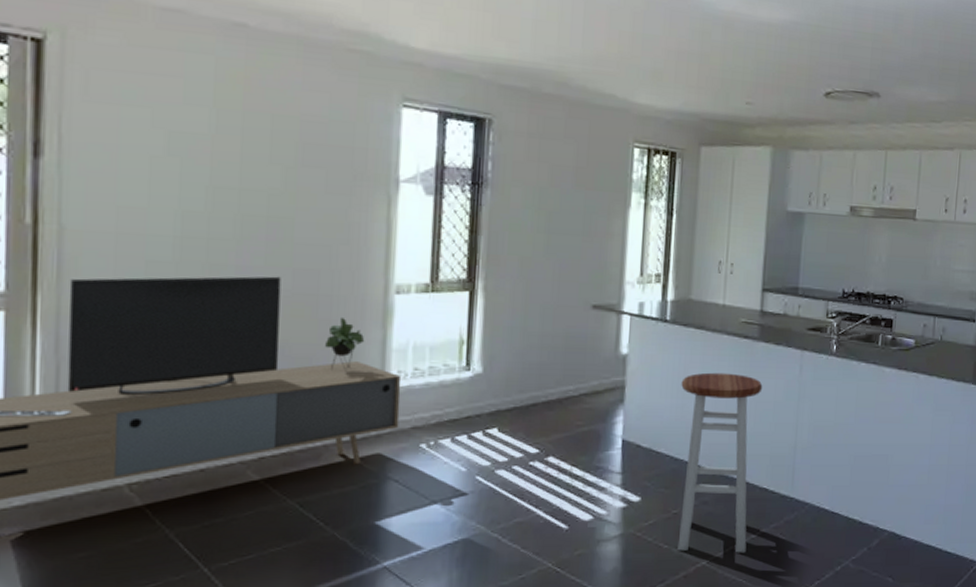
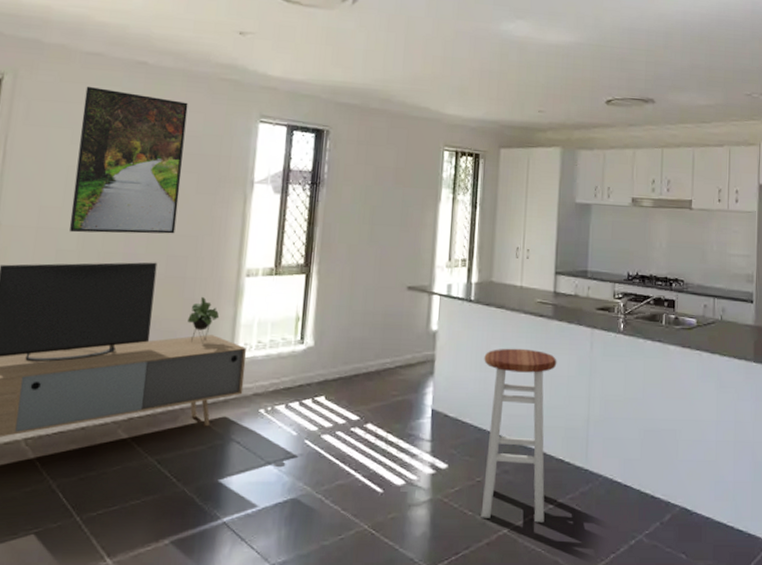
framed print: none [160,52,307,243] -> present [69,86,188,234]

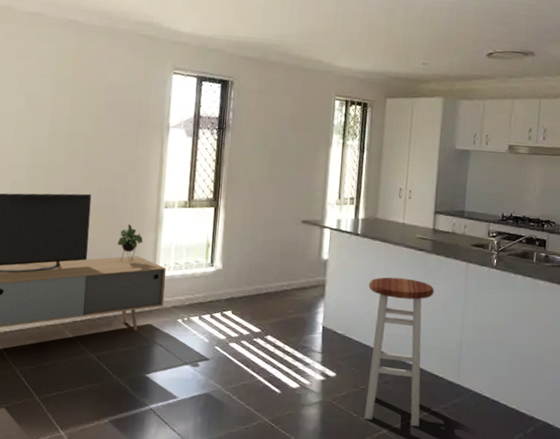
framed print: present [69,86,188,234] -> none [20,42,113,171]

